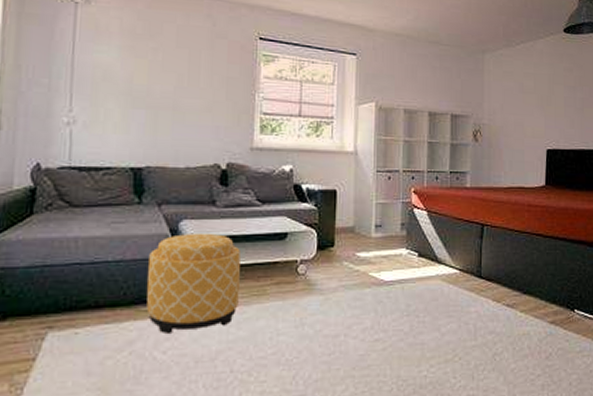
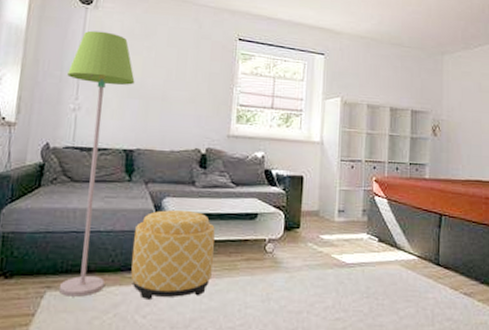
floor lamp: none [57,29,140,336] -> present [58,30,135,297]

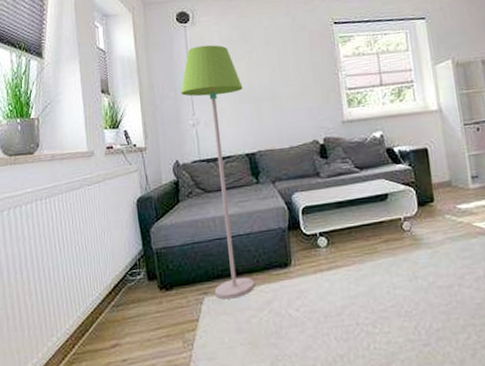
ottoman: present [131,209,215,301] -> none [272,202,354,294]

